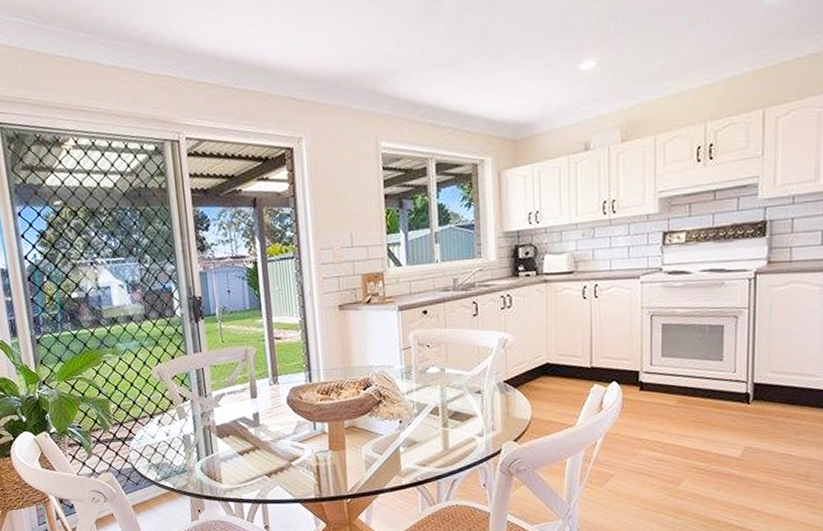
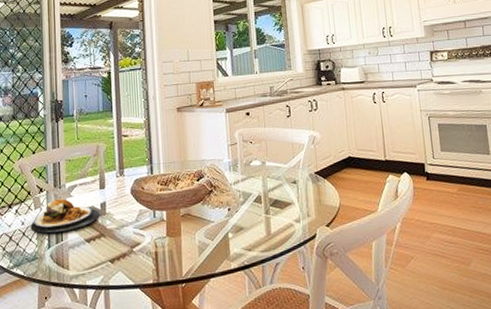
plate: none [176,408,253,445] -> present [30,198,100,233]

